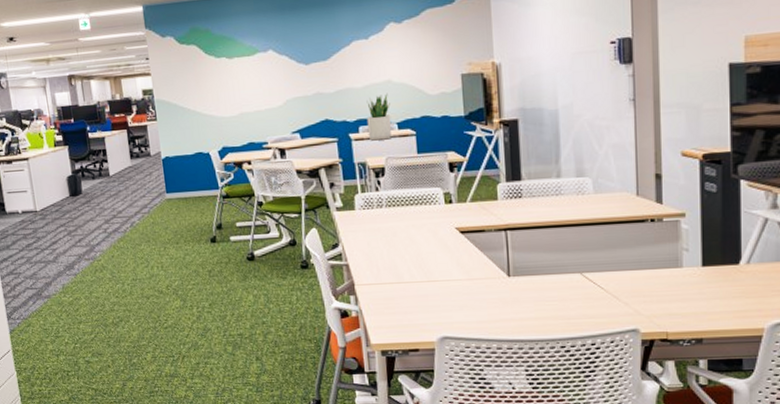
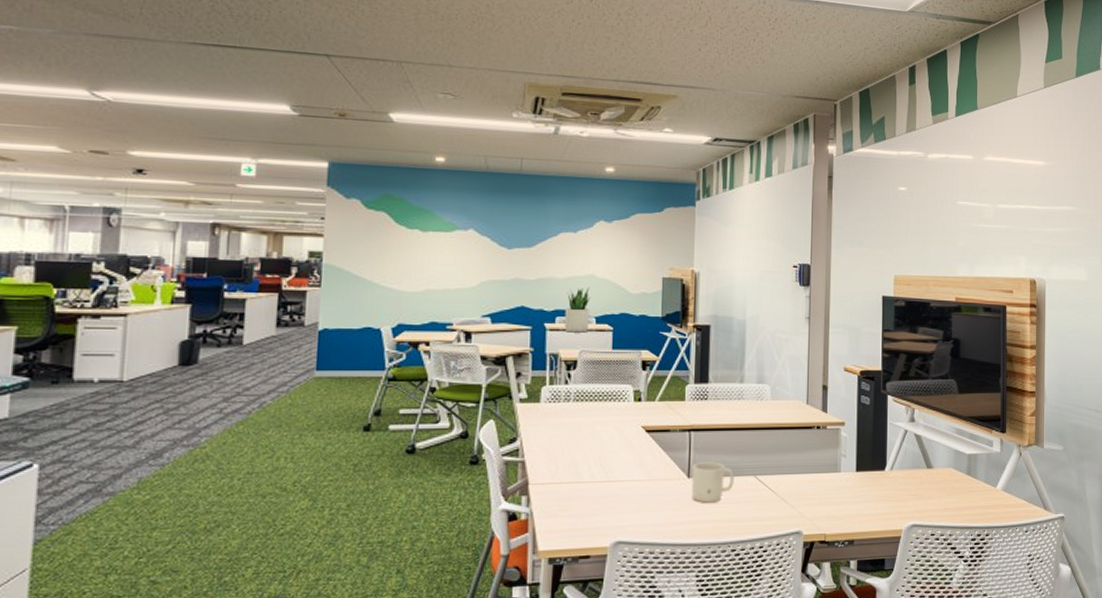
mug: none [511,260,558,301] -> present [691,461,734,503]

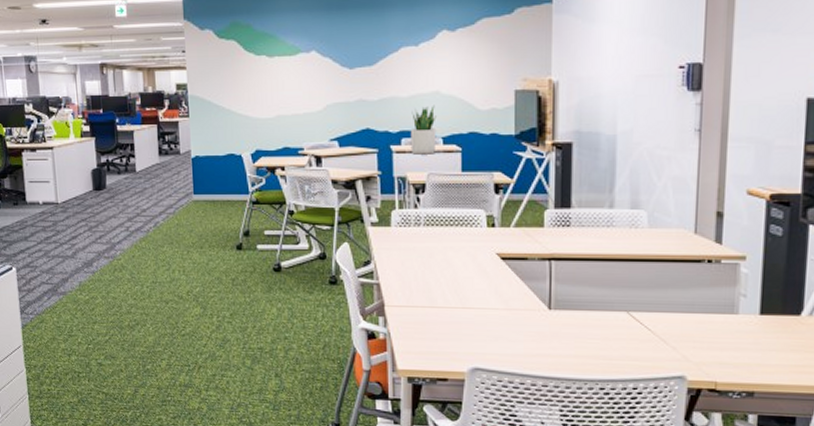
mug: present [691,461,734,503] -> none [553,293,603,337]

